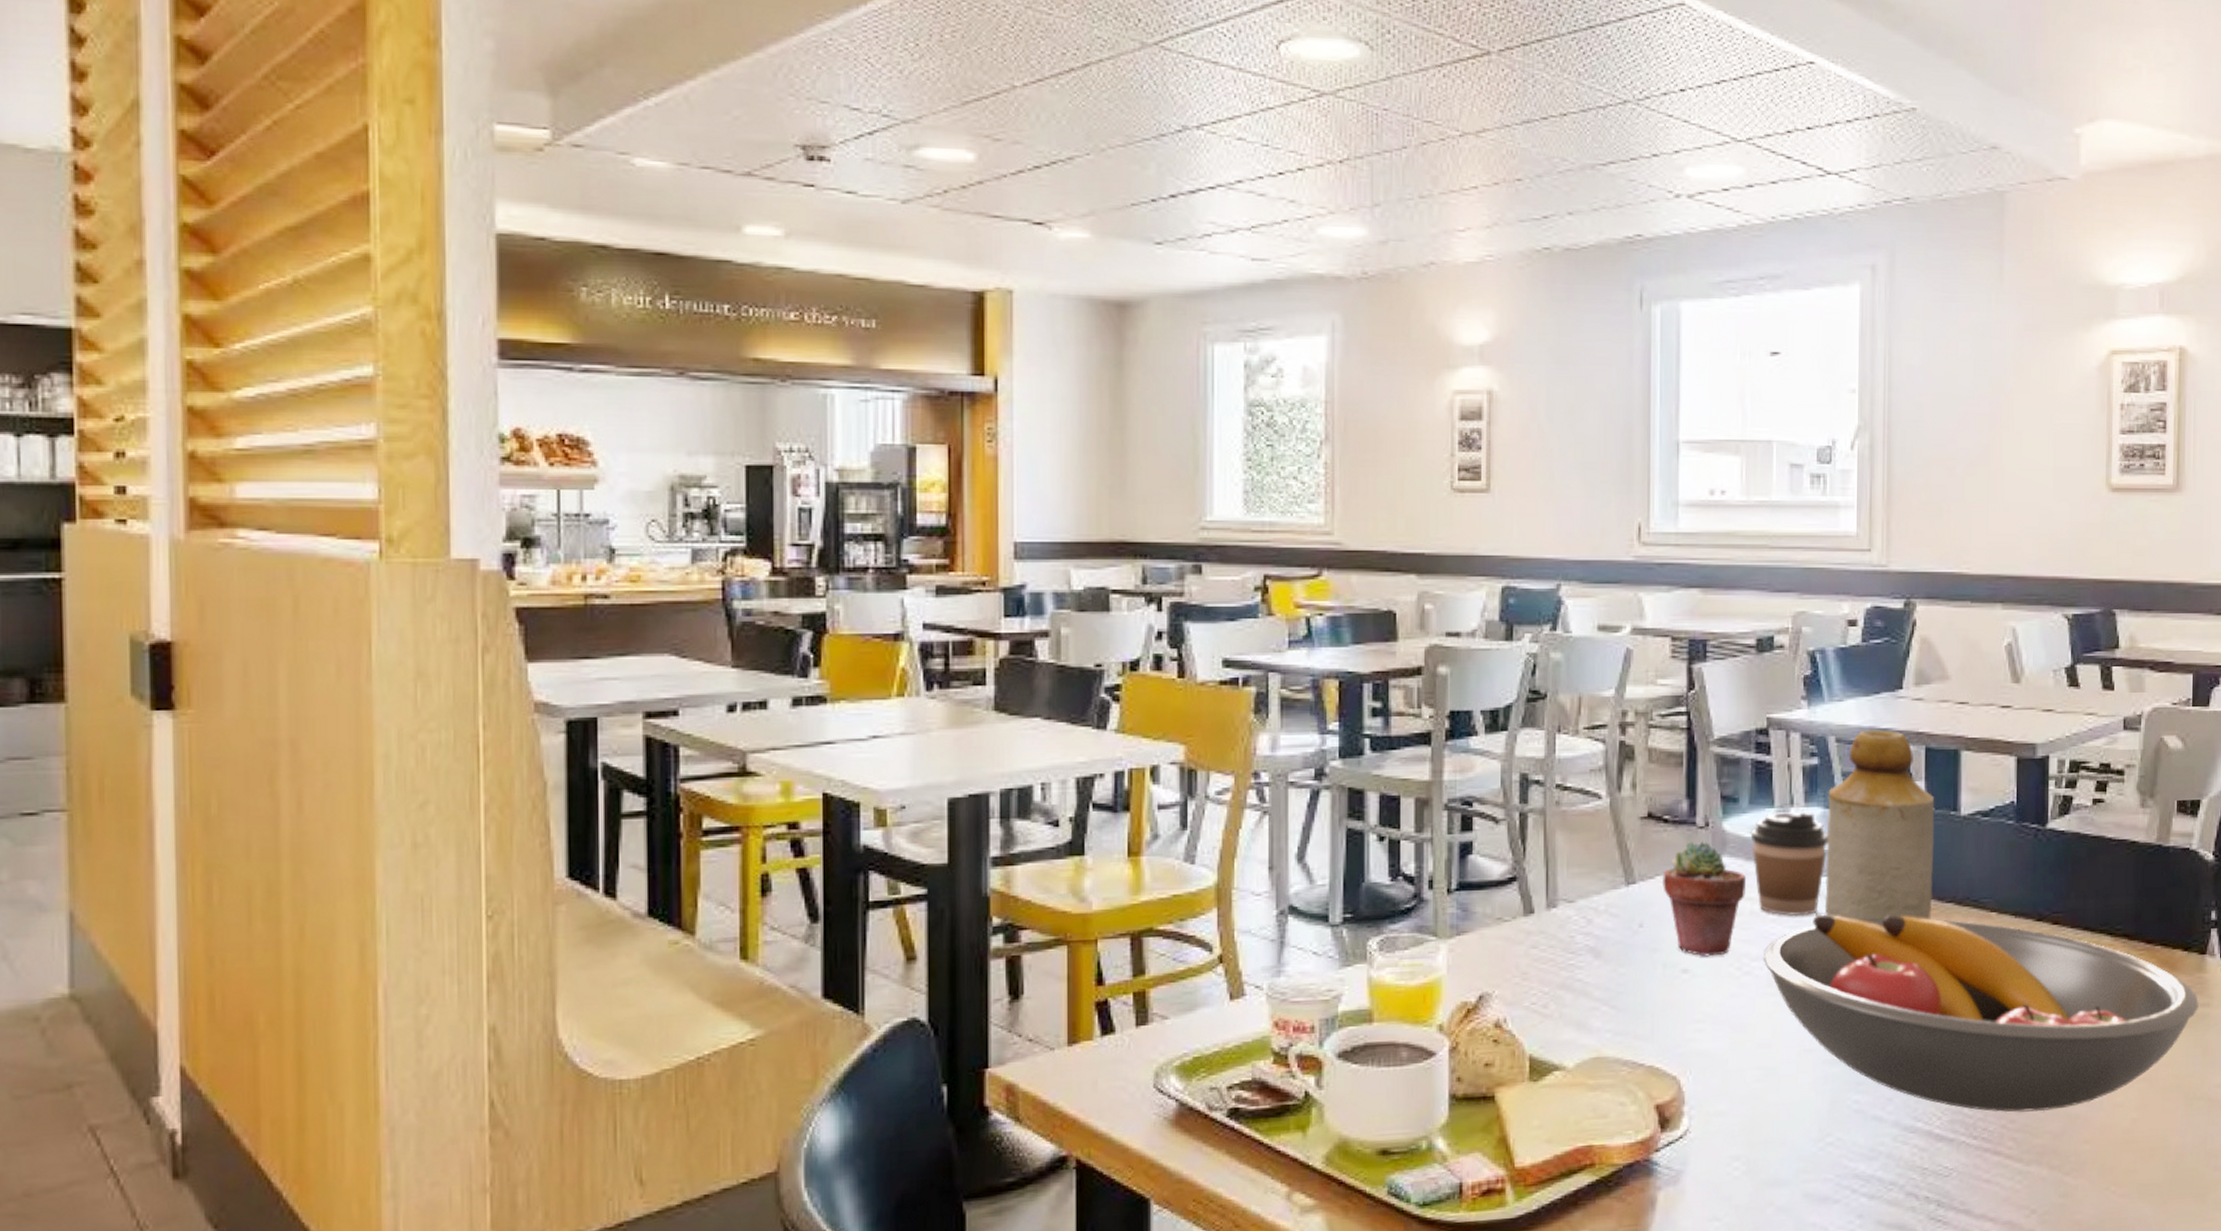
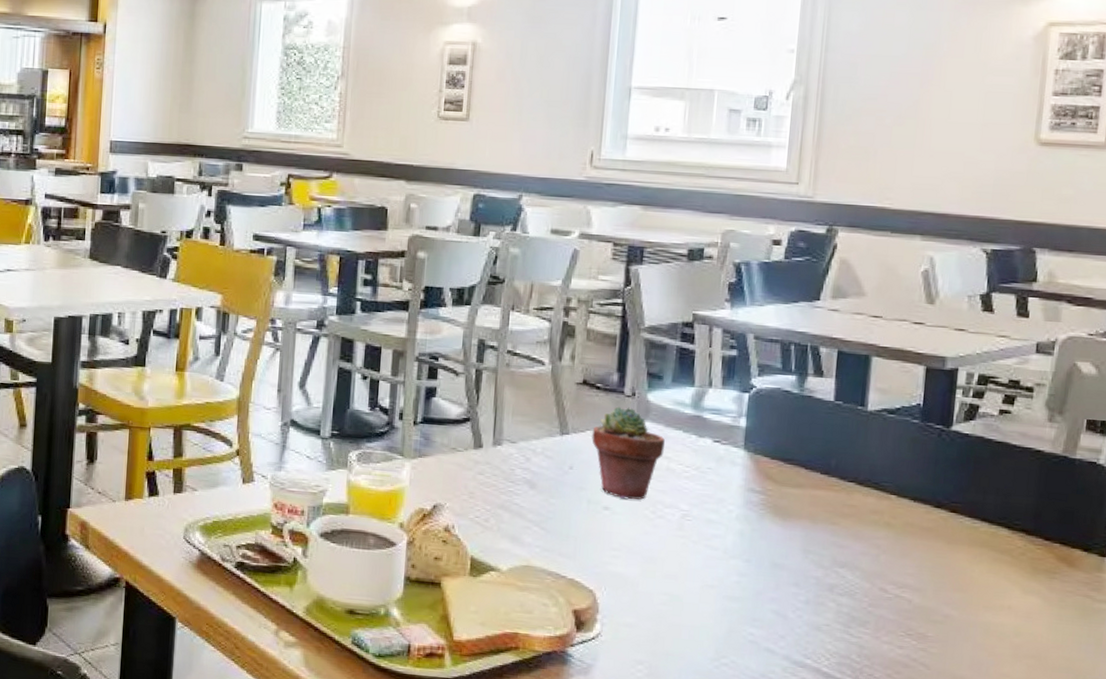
coffee cup: present [1750,811,1829,917] -> none [671,391,742,478]
fruit bowl: present [1764,914,2199,1113] -> none [676,477,1096,669]
bottle: present [1824,730,1935,921] -> none [733,331,844,494]

